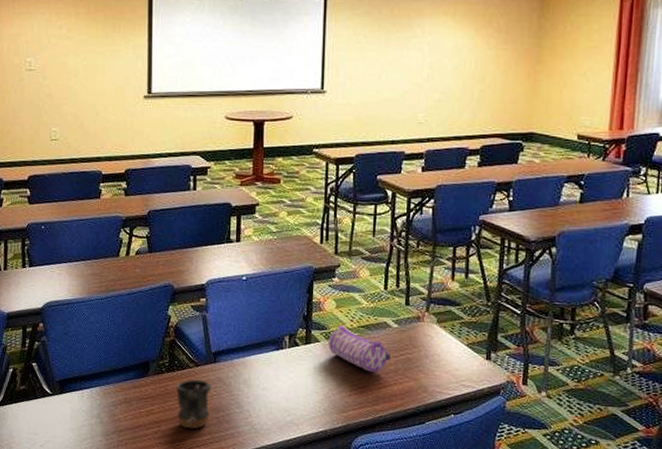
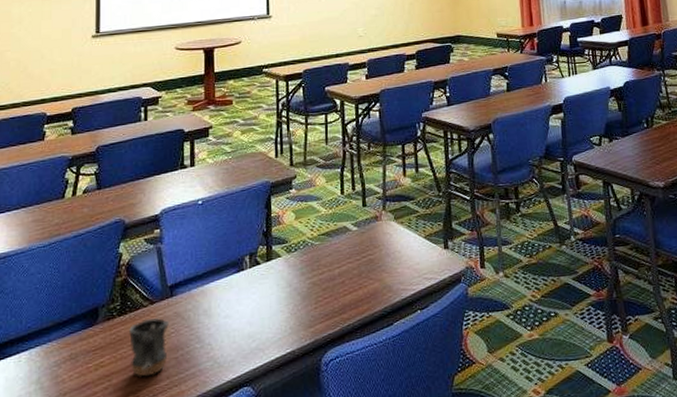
pencil case: present [328,325,390,372] -> none [289,236,353,280]

